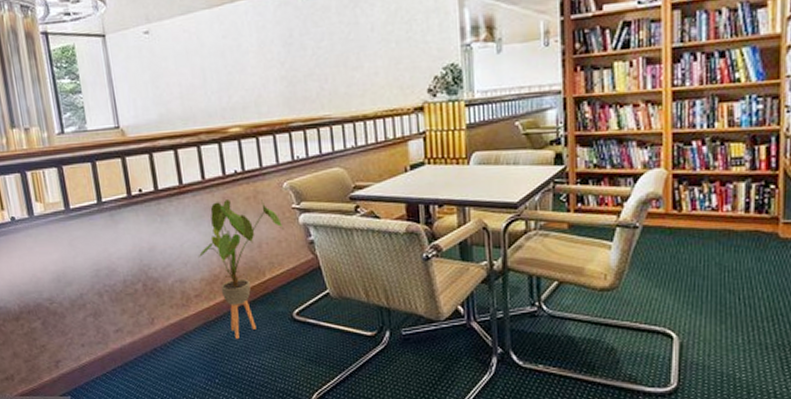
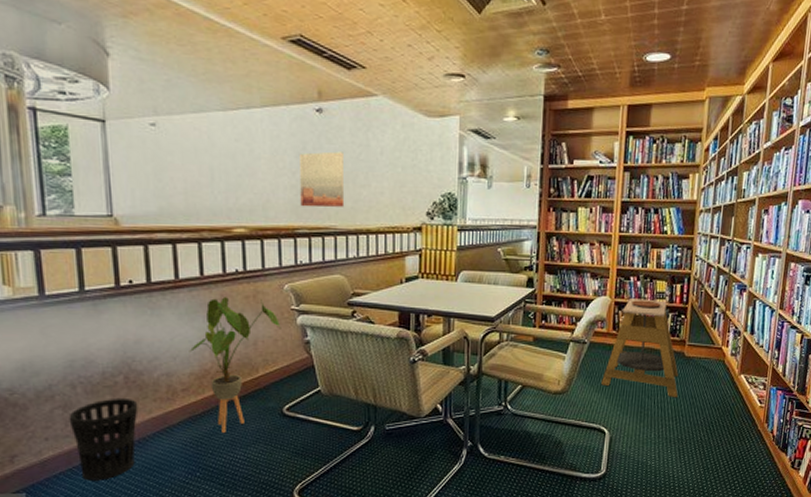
wastebasket: none [99,306,159,386] -> present [68,399,138,481]
wall art: none [287,34,338,99] -> present [300,151,345,208]
side table: none [662,167,773,291] -> present [601,299,679,397]

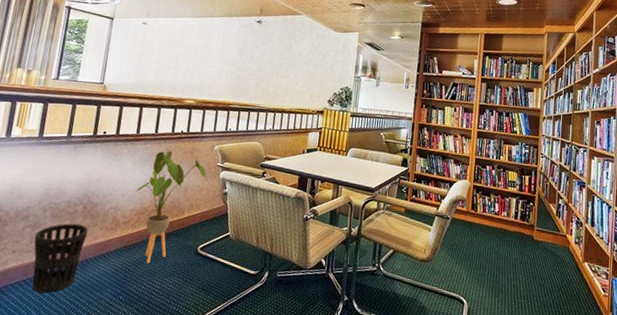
wall art: present [300,151,345,208] -> none [236,50,272,91]
side table: present [601,299,679,397] -> none [461,184,529,277]

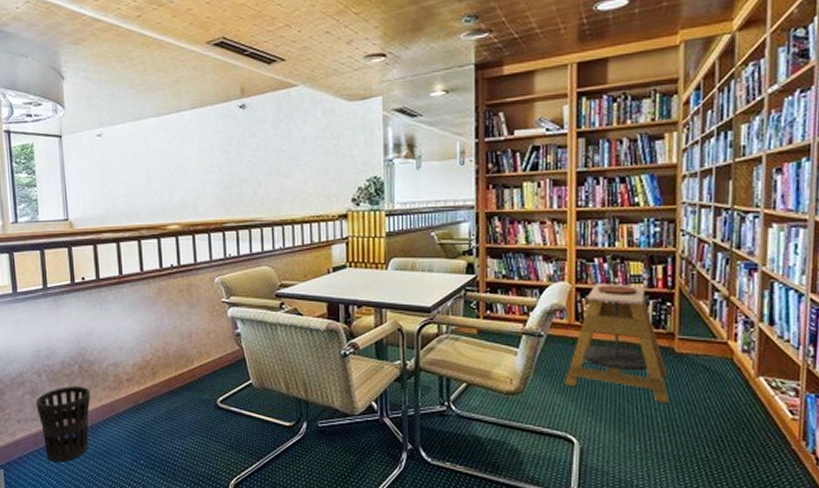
house plant: present [135,151,208,263] -> none [132,291,213,422]
side table: none [461,184,529,277] -> present [565,284,669,403]

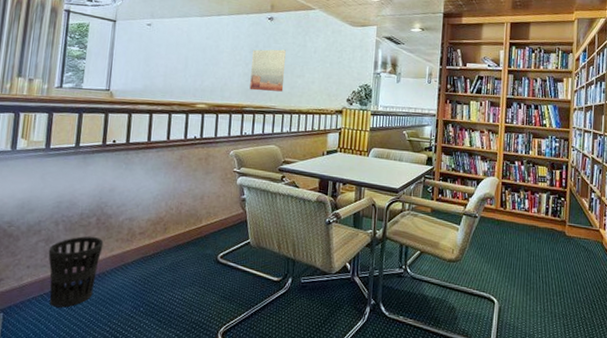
wall art: none [226,144,269,201] -> present [249,49,286,92]
side table: present [565,284,669,403] -> none [491,180,561,273]

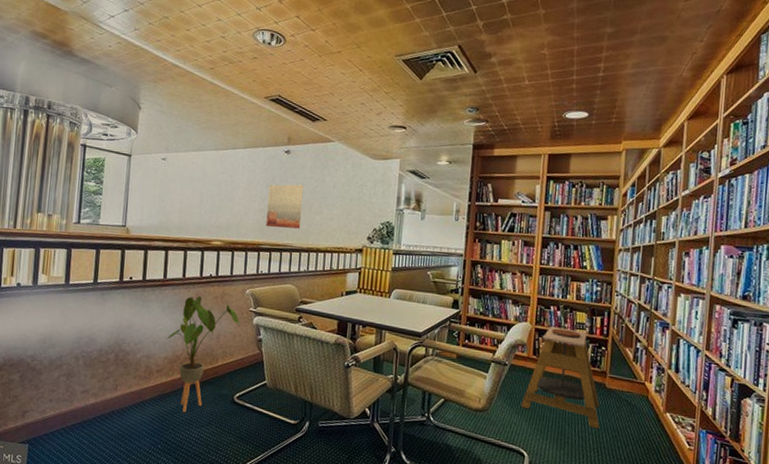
wastebasket: present [48,236,104,308] -> none [69,372,122,442]
house plant: none [149,158,224,273] -> present [166,296,240,412]
side table: none [491,180,561,273] -> present [521,326,600,428]

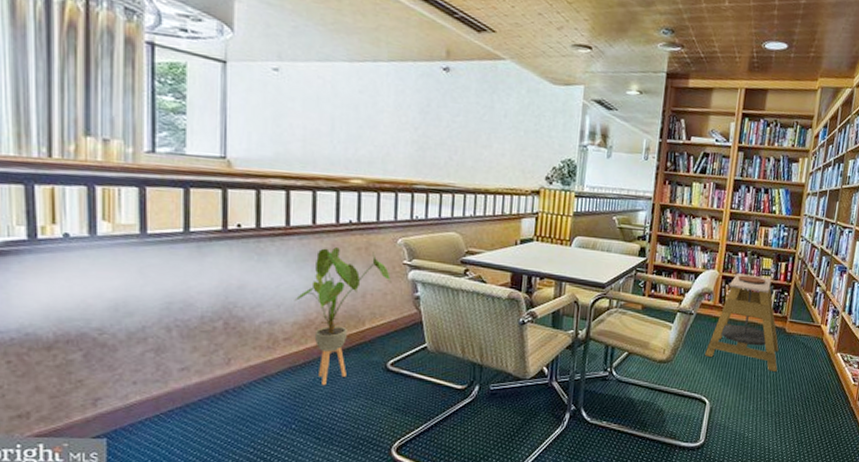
wall art: present [266,184,303,229] -> none [420,109,467,166]

